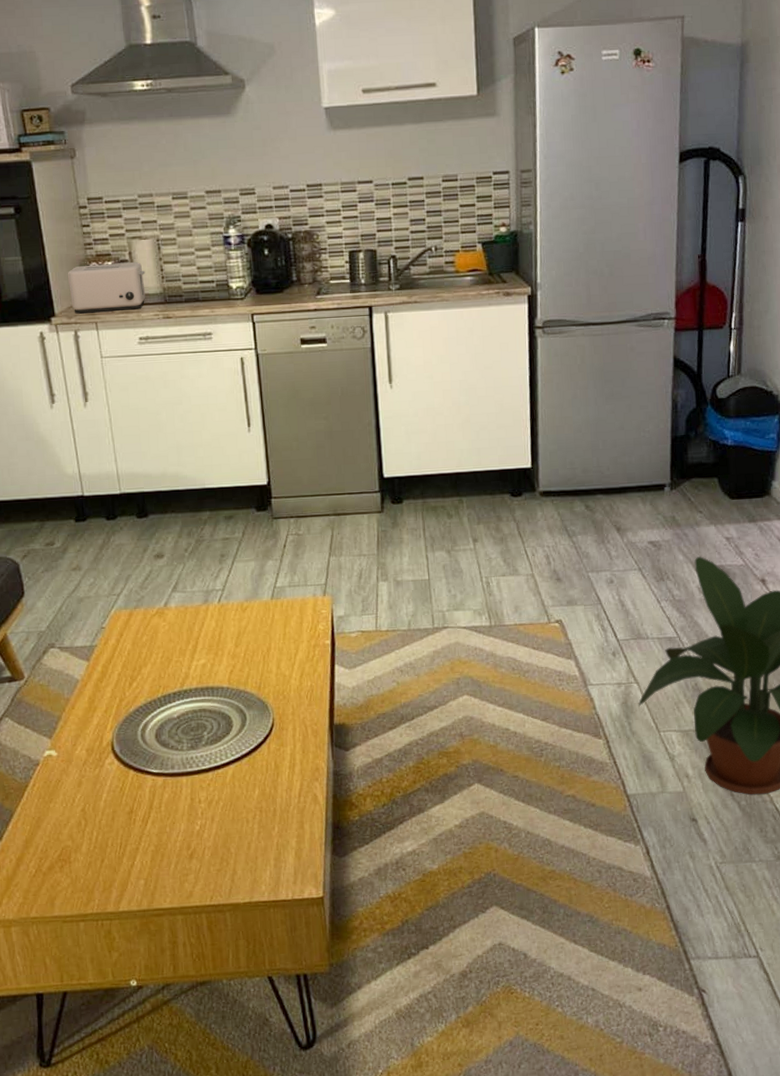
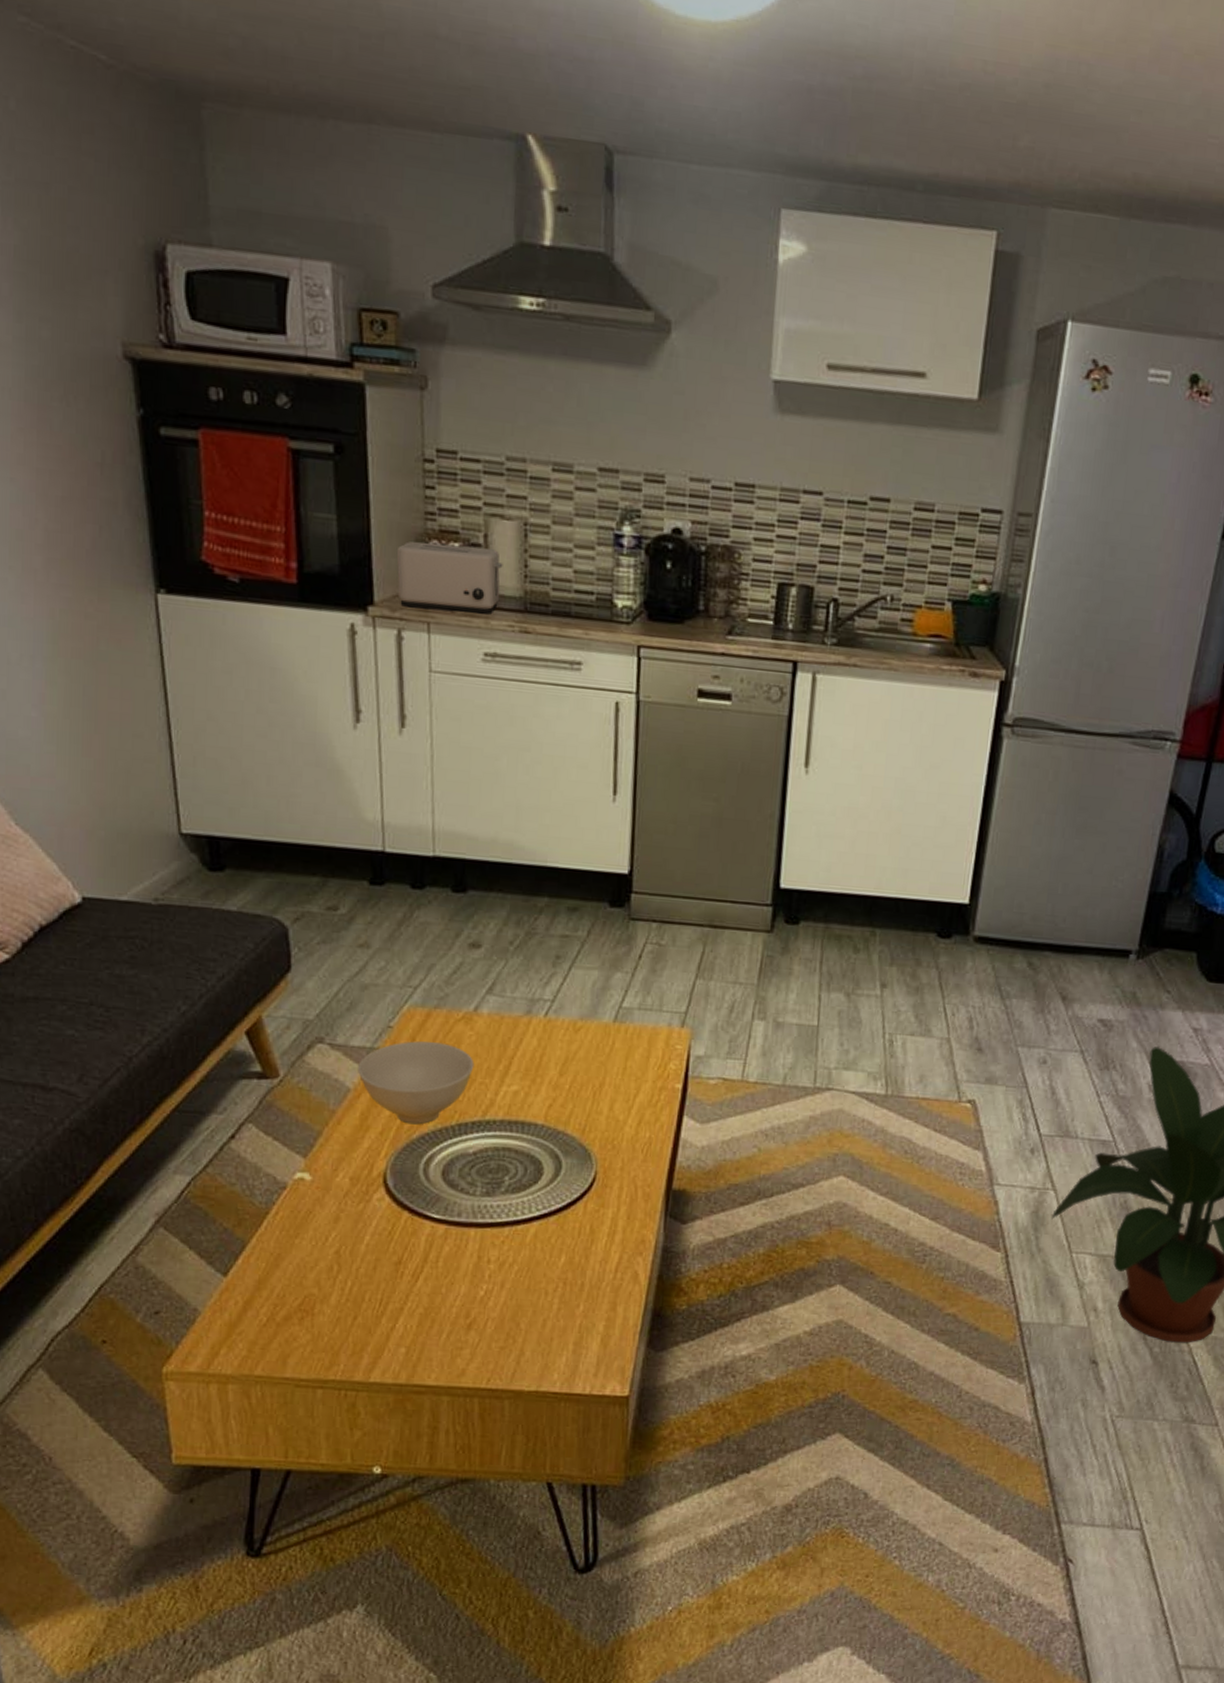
bowl: none [81,634,170,701] -> present [357,1041,475,1125]

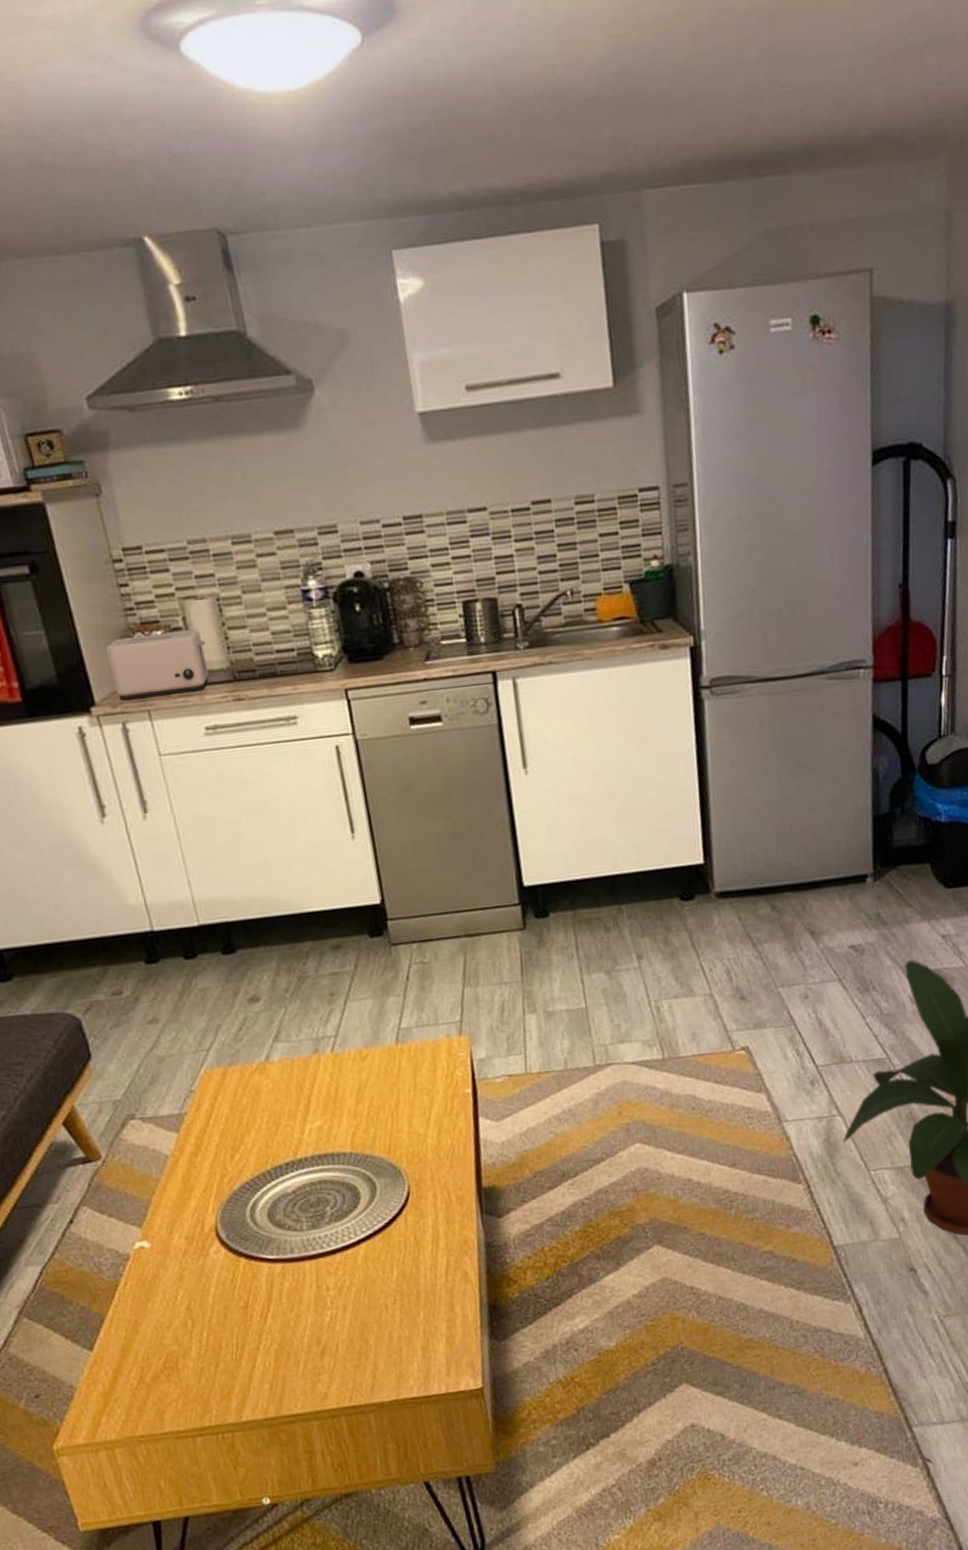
bowl: present [357,1041,475,1125] -> none [170,1096,277,1177]

